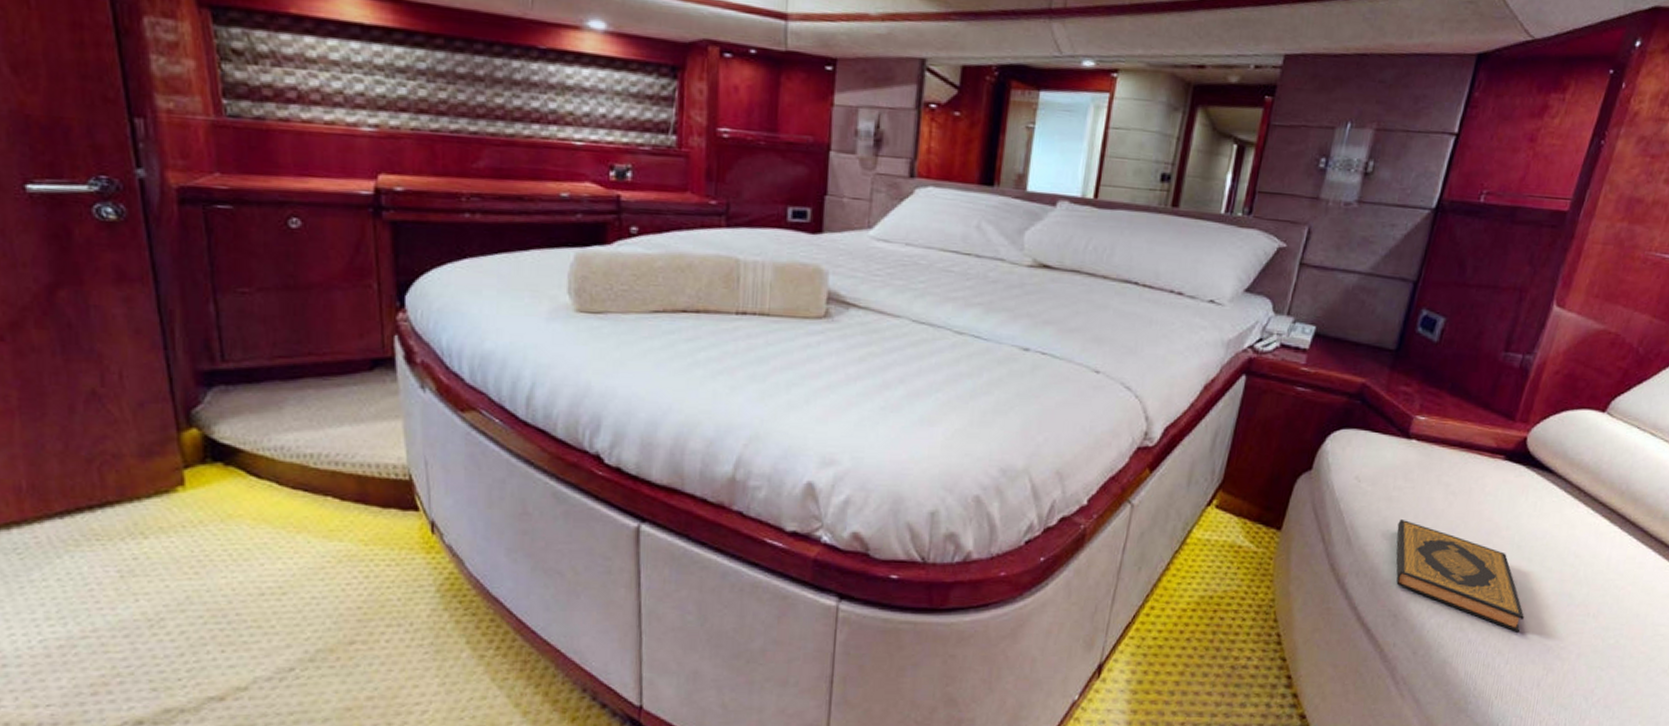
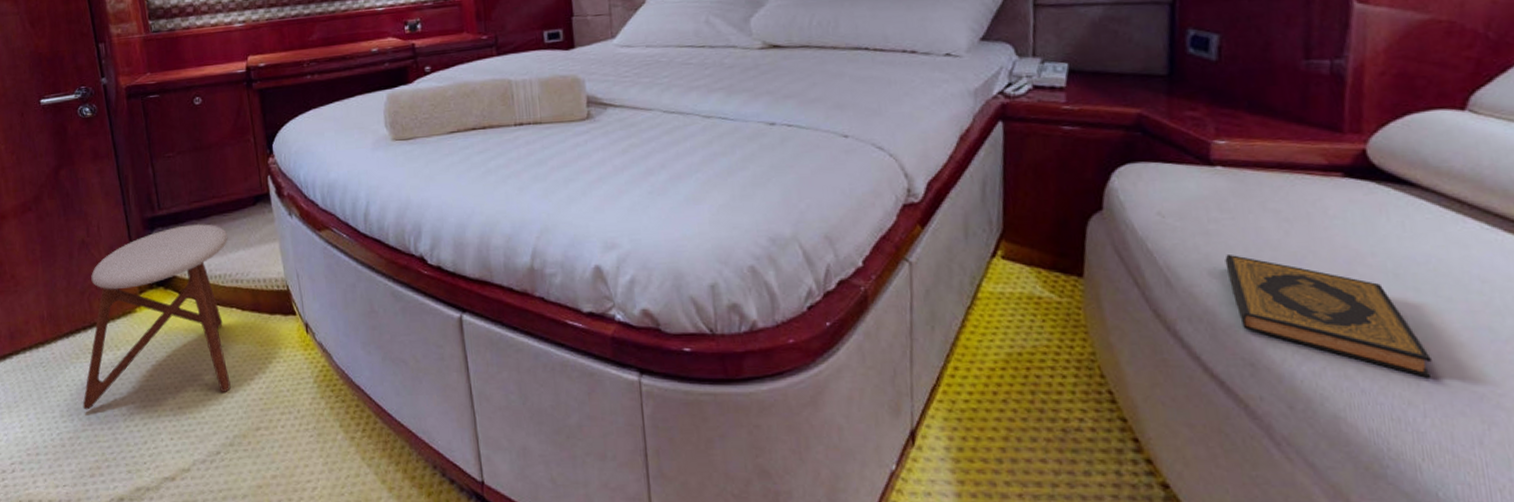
stool: none [82,385,328,612] -> present [82,224,231,410]

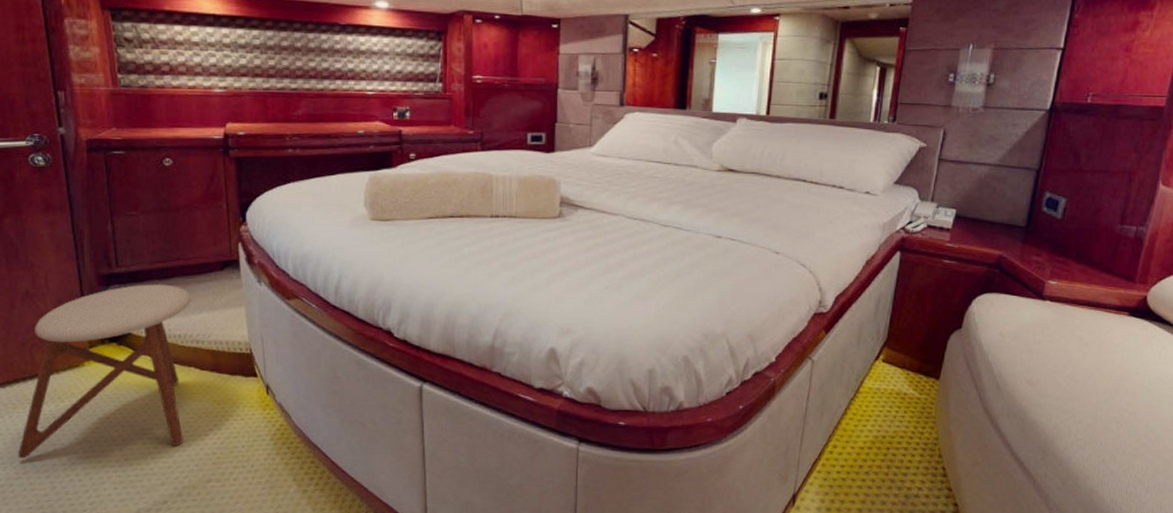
hardback book: present [1225,253,1432,378] -> none [1039,367,1159,464]

